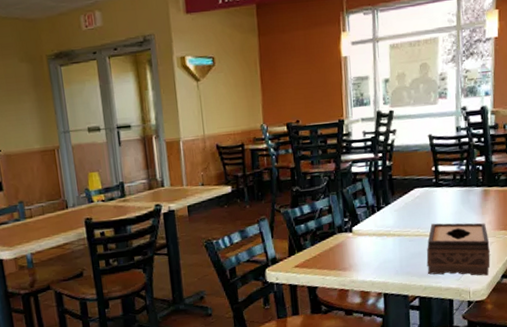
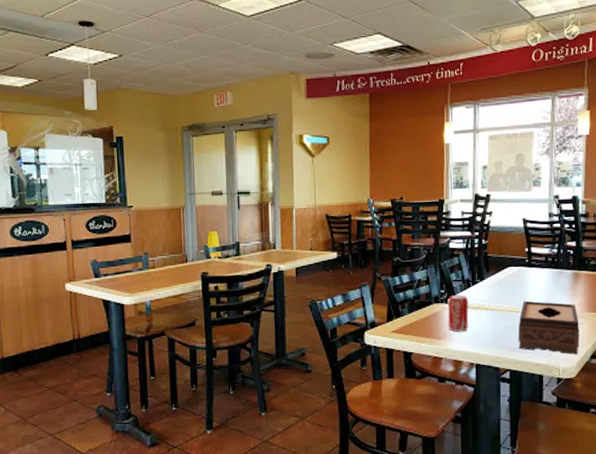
beverage can: none [352,222,375,262] -> present [447,295,469,332]

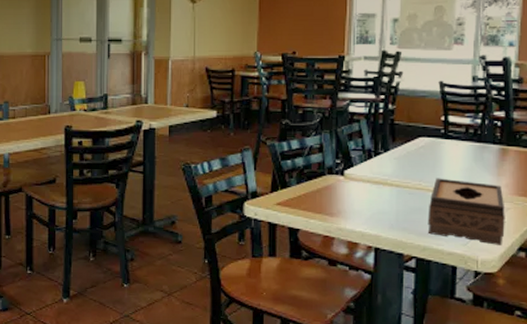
beverage can: present [447,295,469,332] -> none [343,166,369,210]

